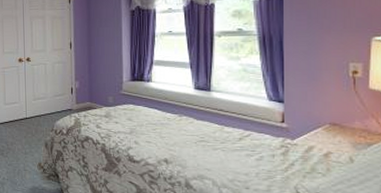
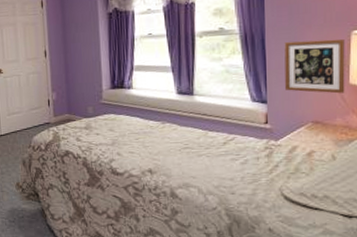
picture frame: none [303,44,365,98] -> present [284,39,345,94]

